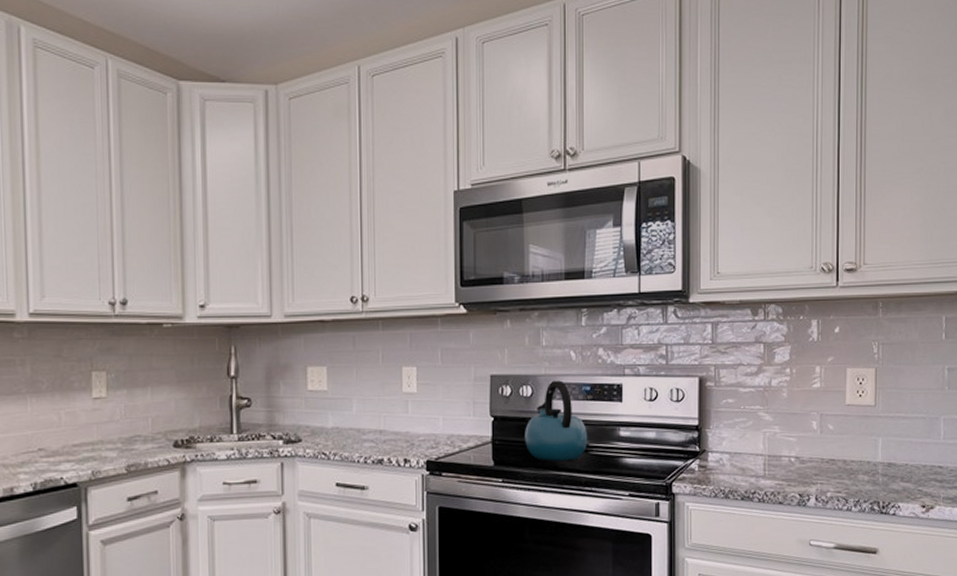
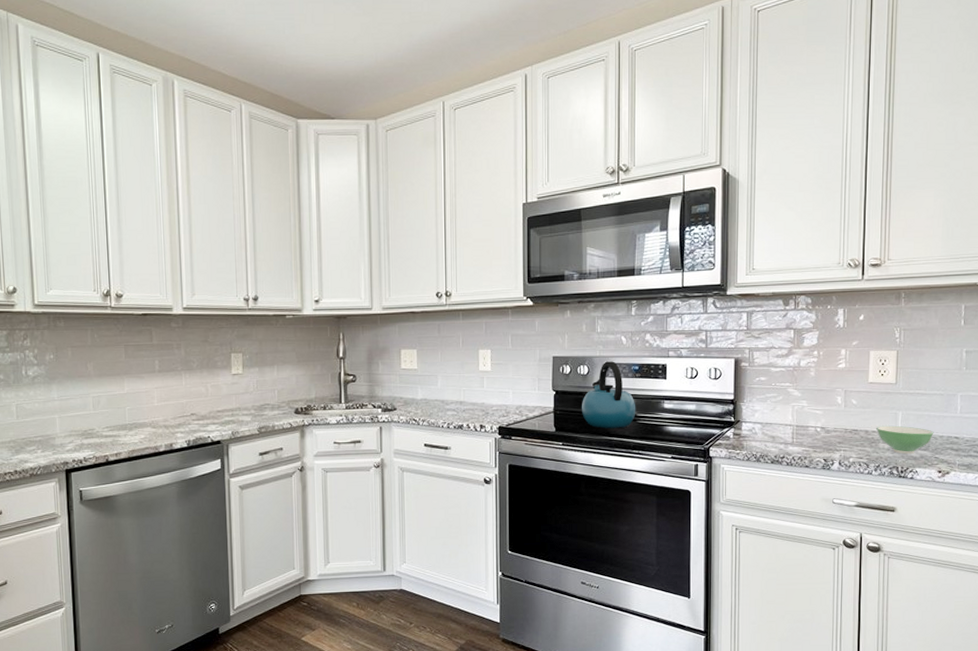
bowl: none [854,454,917,487] -> present [875,425,934,455]

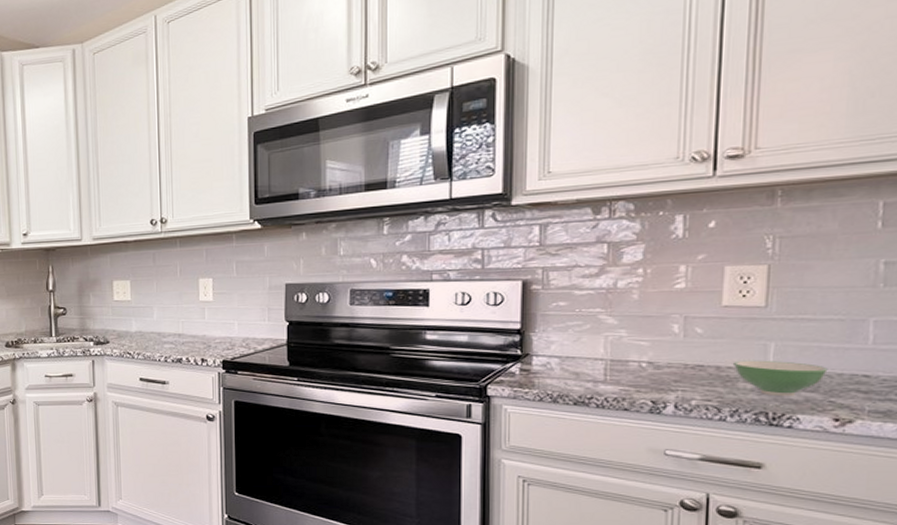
kettle: present [582,361,636,429] -> none [321,287,390,364]

